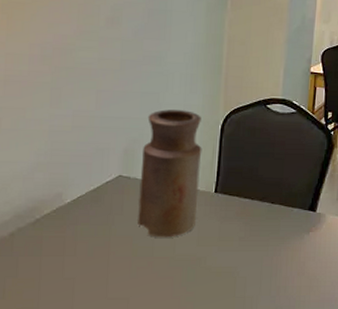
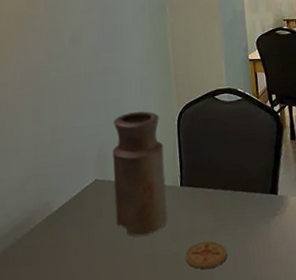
coaster: none [209,249,254,275] -> present [185,241,228,269]

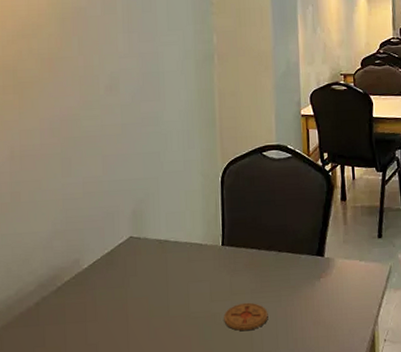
vase: present [113,111,168,236] -> none [149,166,207,296]

